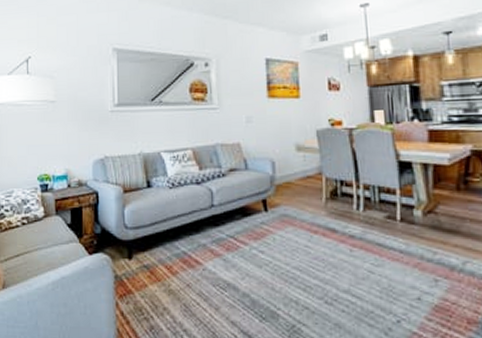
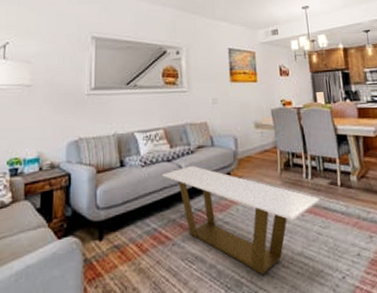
coffee table: none [191,189,373,309] -> present [162,165,320,275]

